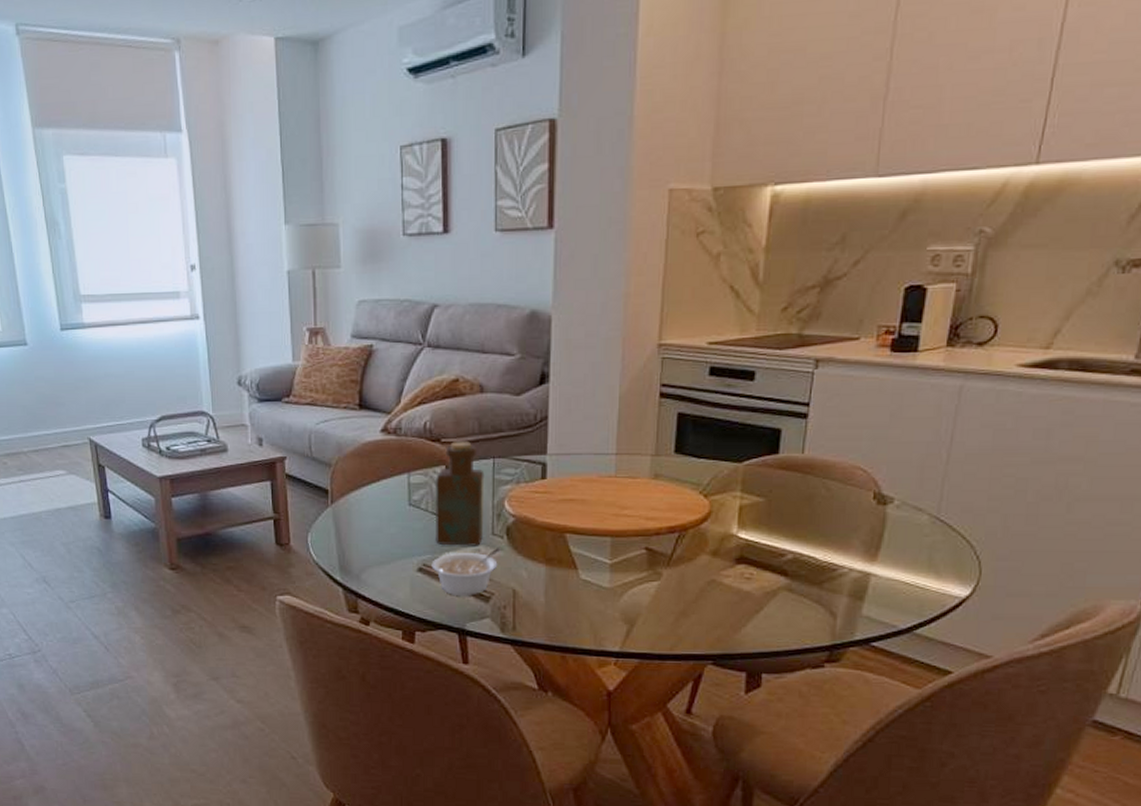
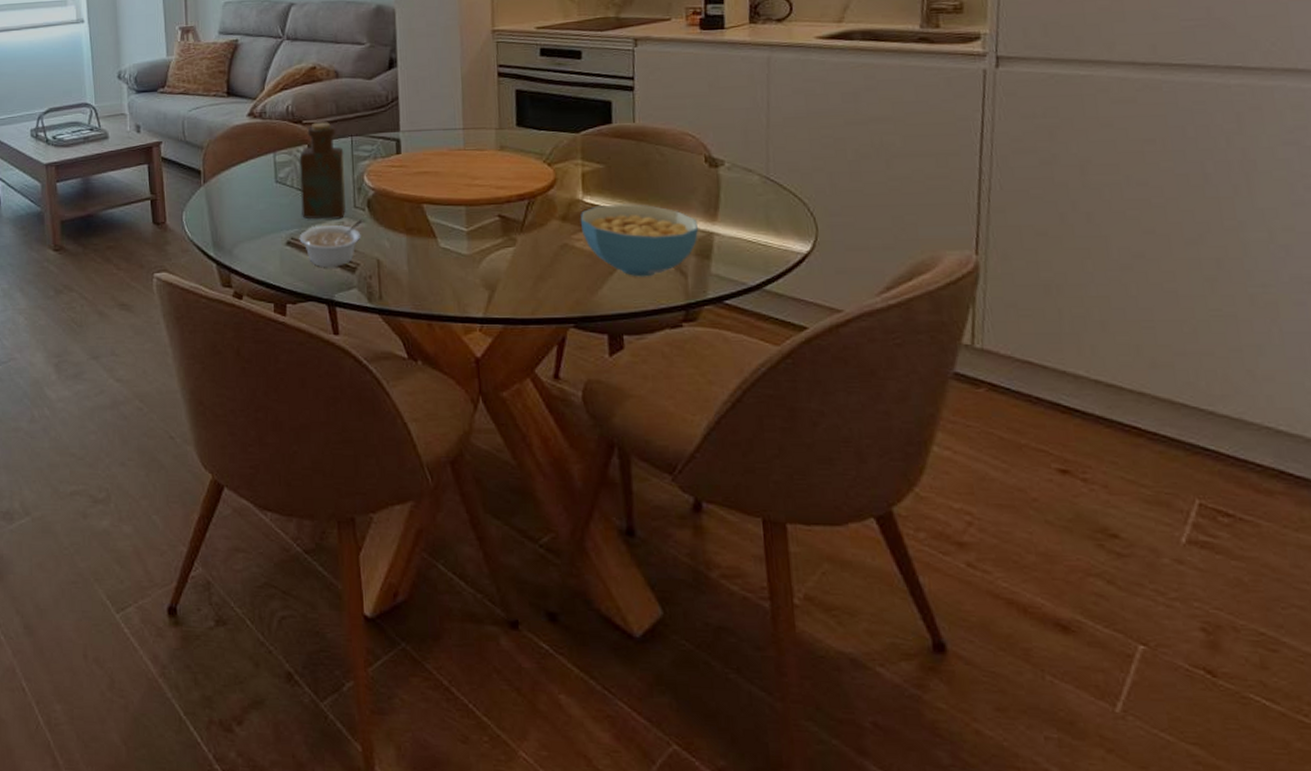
cereal bowl: none [731,540,856,617] -> present [580,204,699,277]

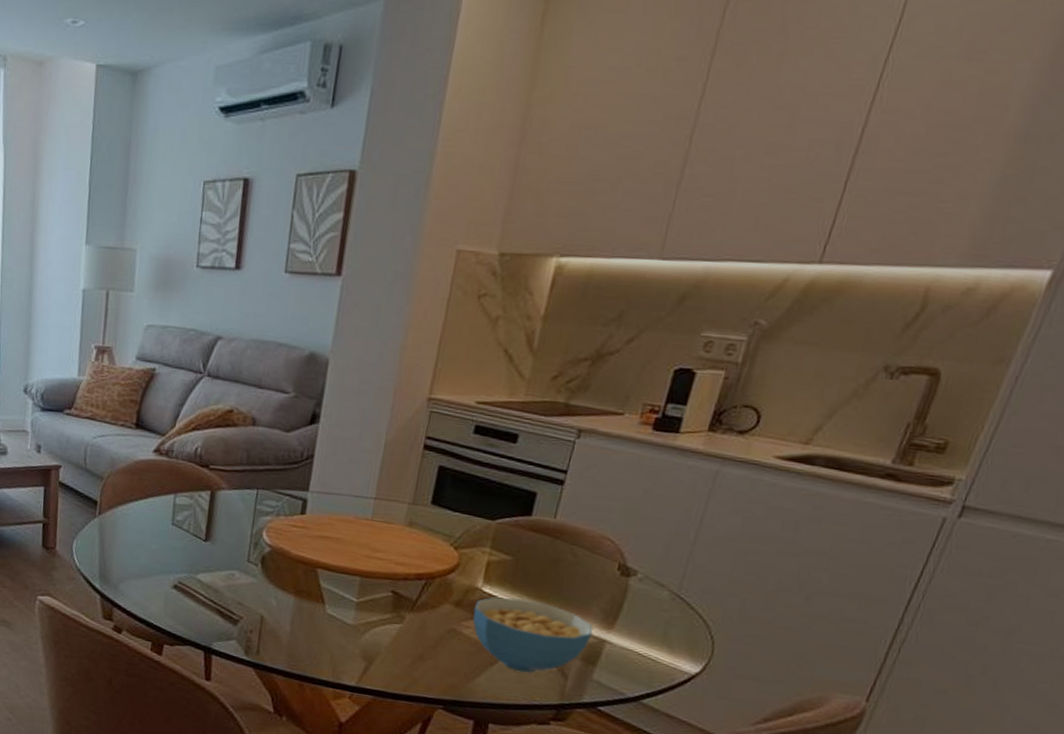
bottle: present [299,121,347,219] -> none [193,468,247,571]
legume: present [299,220,363,268] -> none [186,574,254,617]

